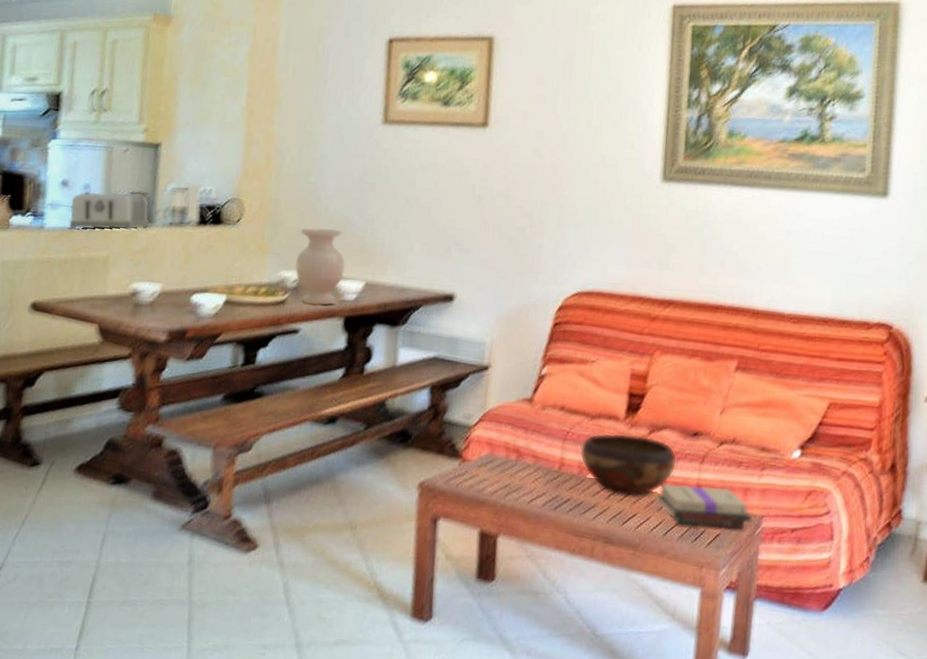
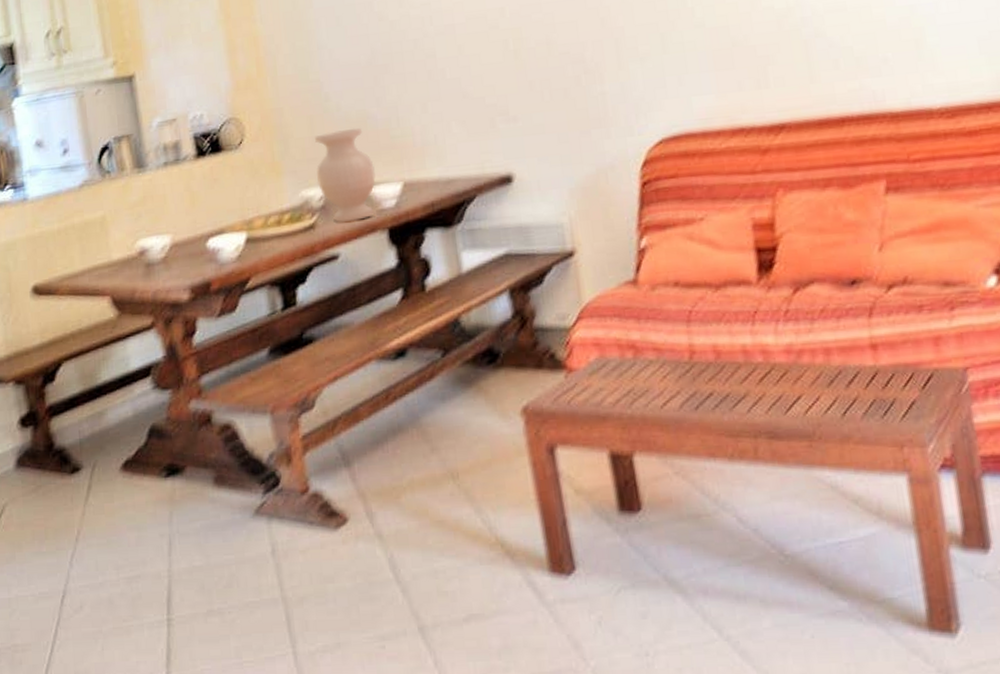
toaster: present [68,192,149,230] -> none [50,137,141,195]
decorative bowl: present [580,433,678,497] -> none [710,297,839,376]
books: present [656,482,752,529] -> none [822,342,953,399]

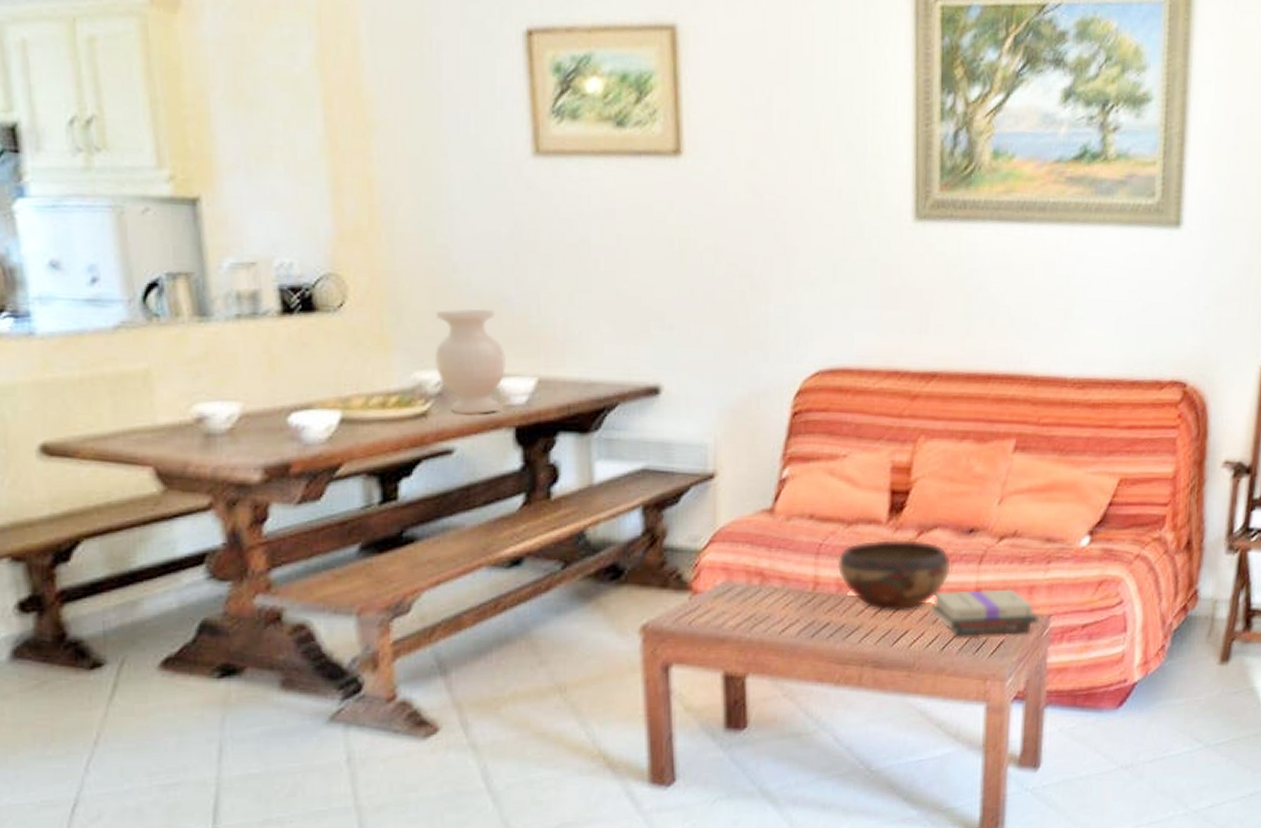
decorative bowl: none [710,297,839,376] -> present [837,539,952,611]
books: none [822,342,953,399] -> present [930,589,1038,636]

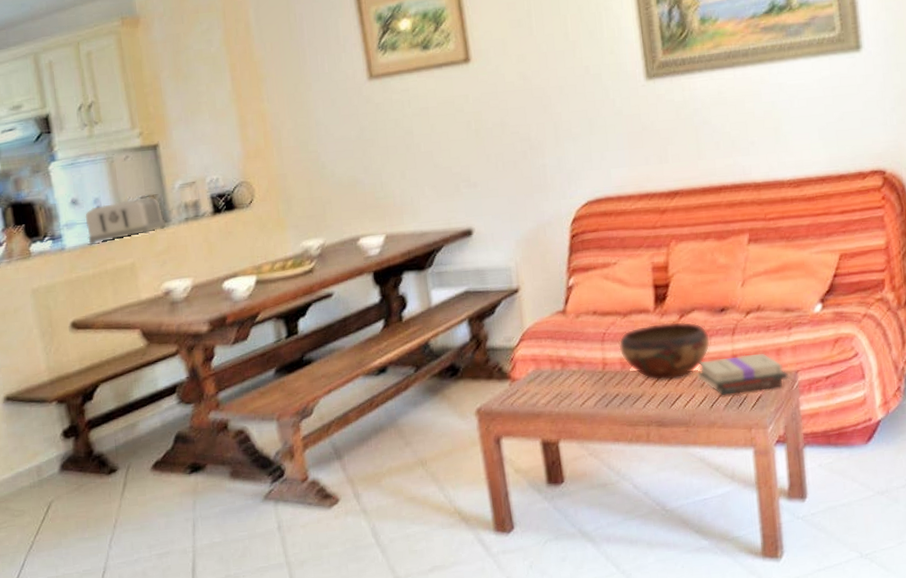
toaster: none [71,274,204,335] -> present [85,197,166,245]
vase: present [434,308,506,415] -> none [313,190,363,267]

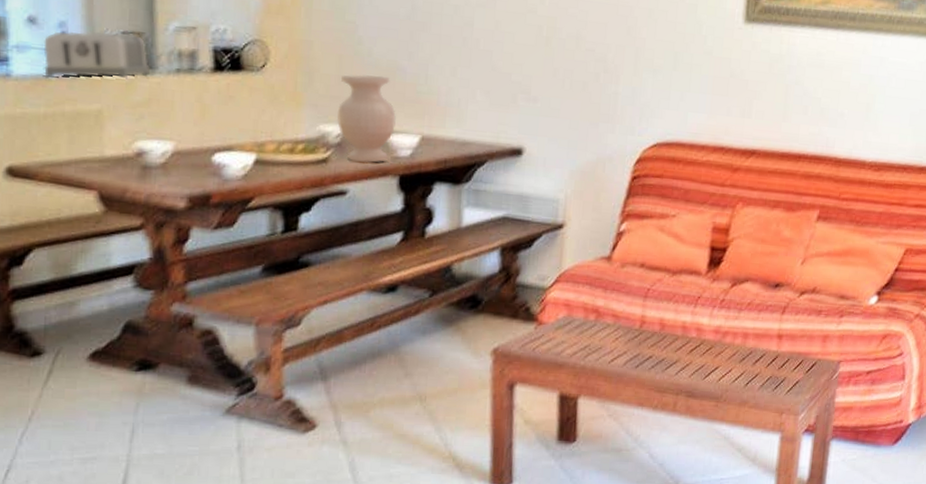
vase: none [313,190,363,267] -> present [336,74,396,163]
decorative bowl: present [618,321,711,380] -> none [661,287,759,350]
books: present [697,353,788,395] -> none [738,334,830,376]

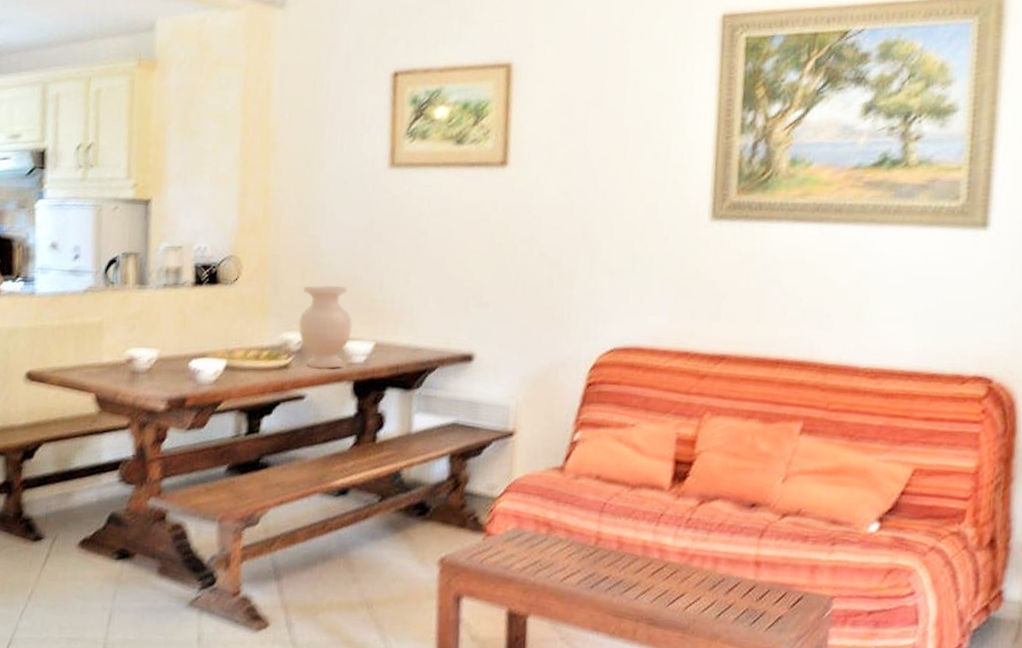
toaster: present [44,32,150,79] -> none [60,254,143,295]

